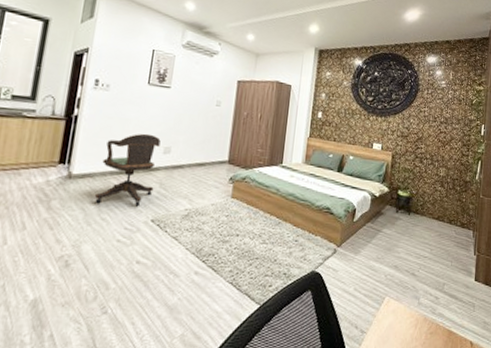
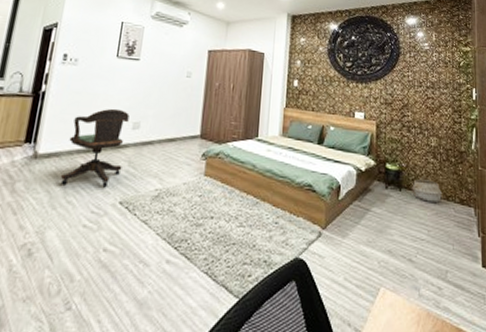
woven basket: none [419,202,447,225] -> present [412,175,443,203]

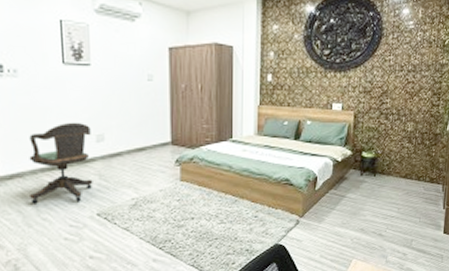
woven basket: present [412,175,443,203] -> none [386,160,415,184]

